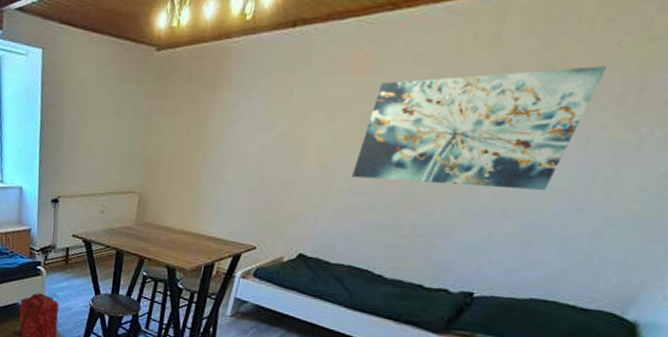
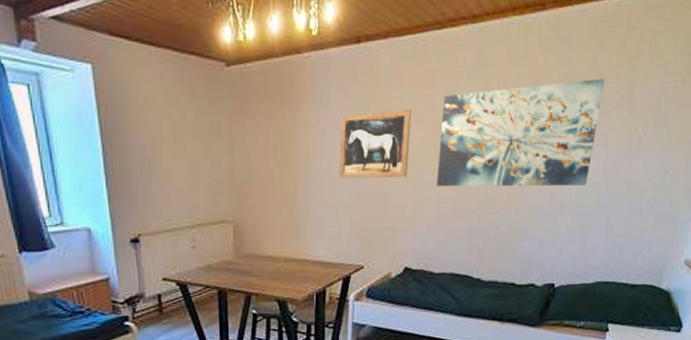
wall art: none [248,95,340,165] -> present [339,108,412,179]

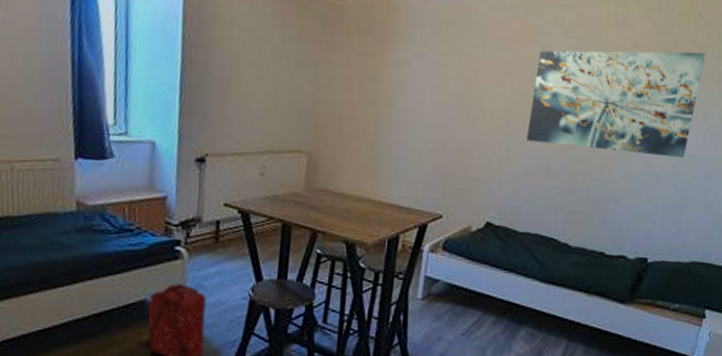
wall art: present [339,108,412,179] -> none [425,57,506,127]

